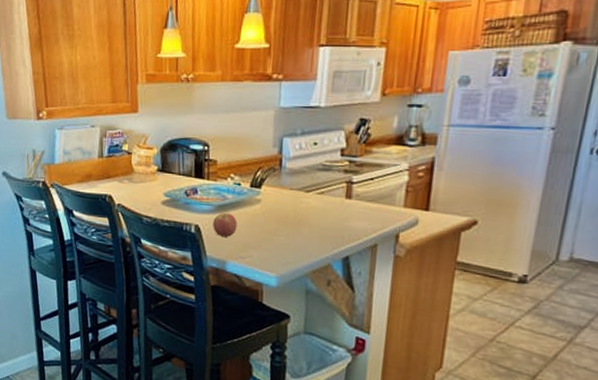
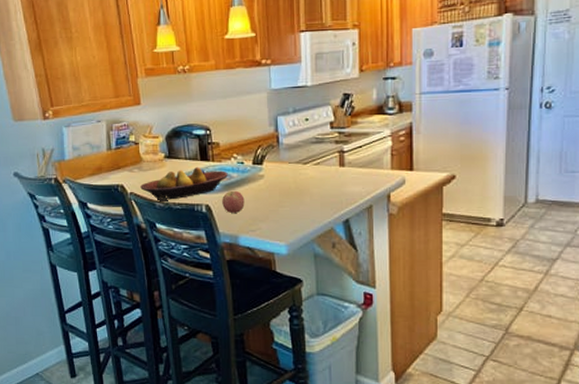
fruit bowl: none [129,184,223,216] -> present [140,167,228,200]

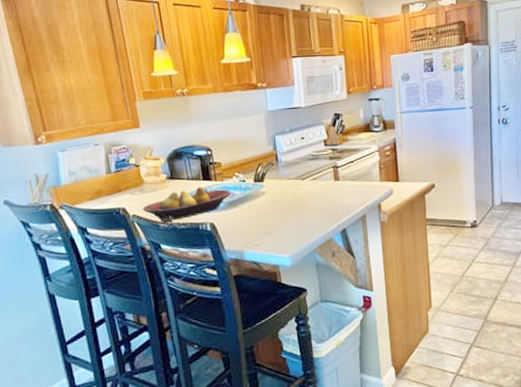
apple: present [222,190,245,213] -> none [226,207,248,230]

